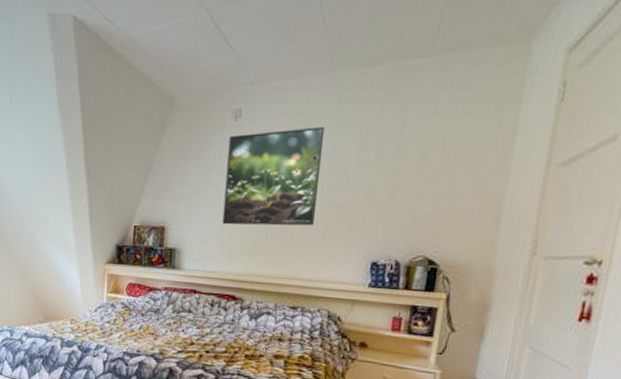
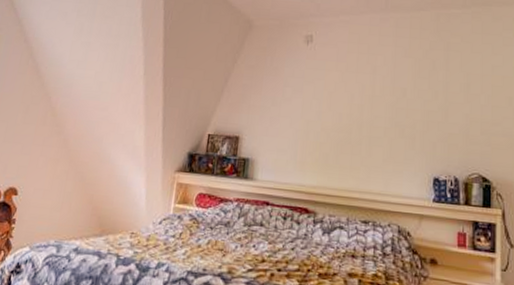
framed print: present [222,126,325,226] -> none [295,55,385,142]

